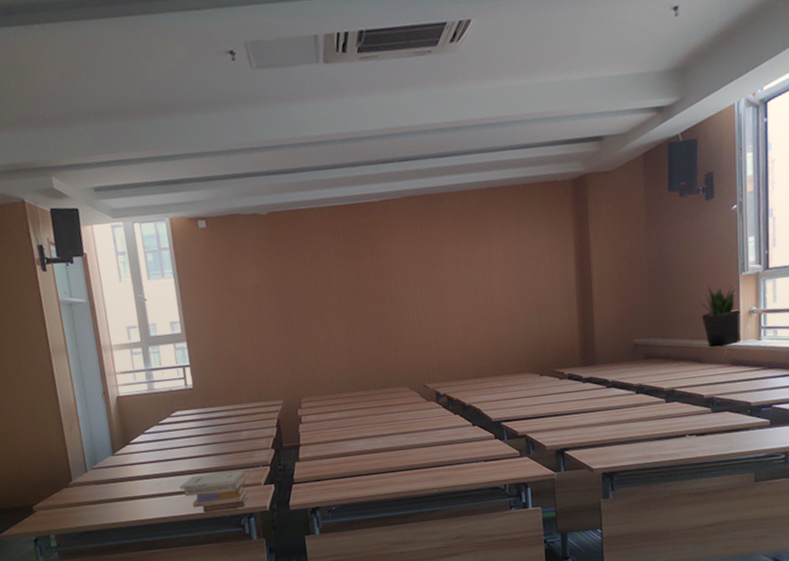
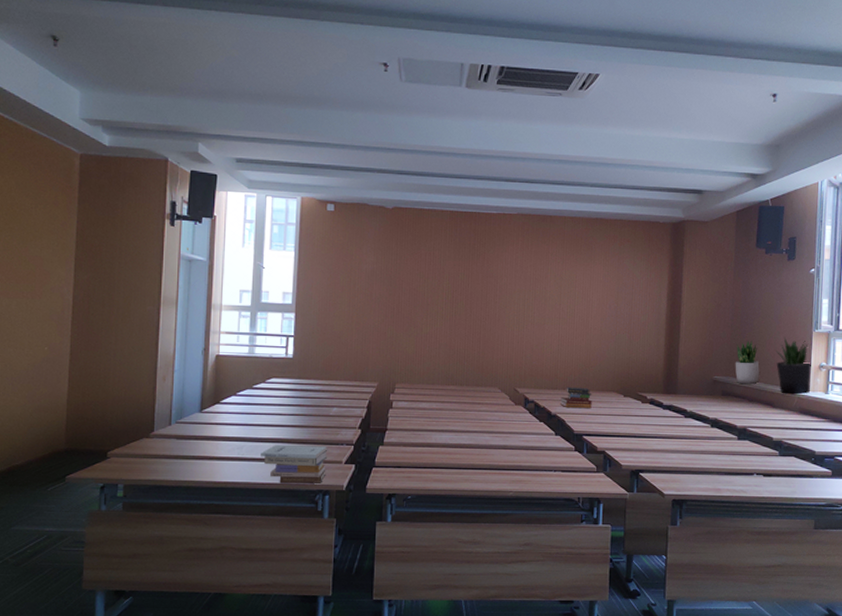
books: none [473,373,507,396] -> present [560,386,592,409]
planter: none [656,296,684,344] -> present [735,341,760,385]

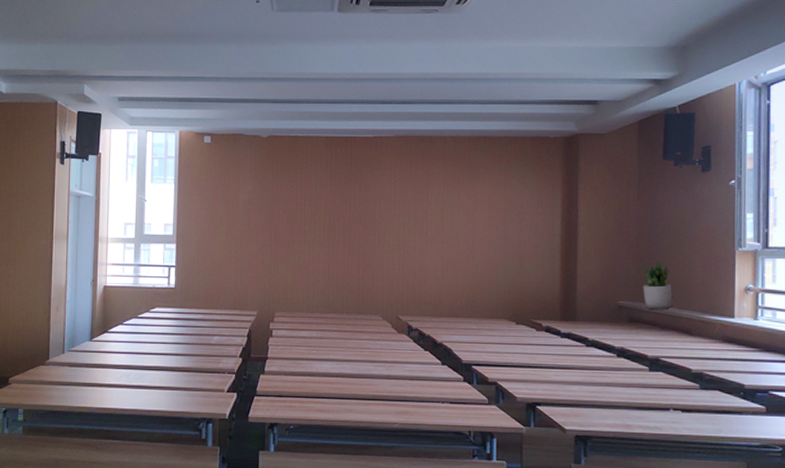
books: present [261,445,328,484] -> none [147,373,210,411]
books: present [560,386,592,409] -> none [446,314,481,337]
planter: present [776,338,811,395] -> none [691,258,735,321]

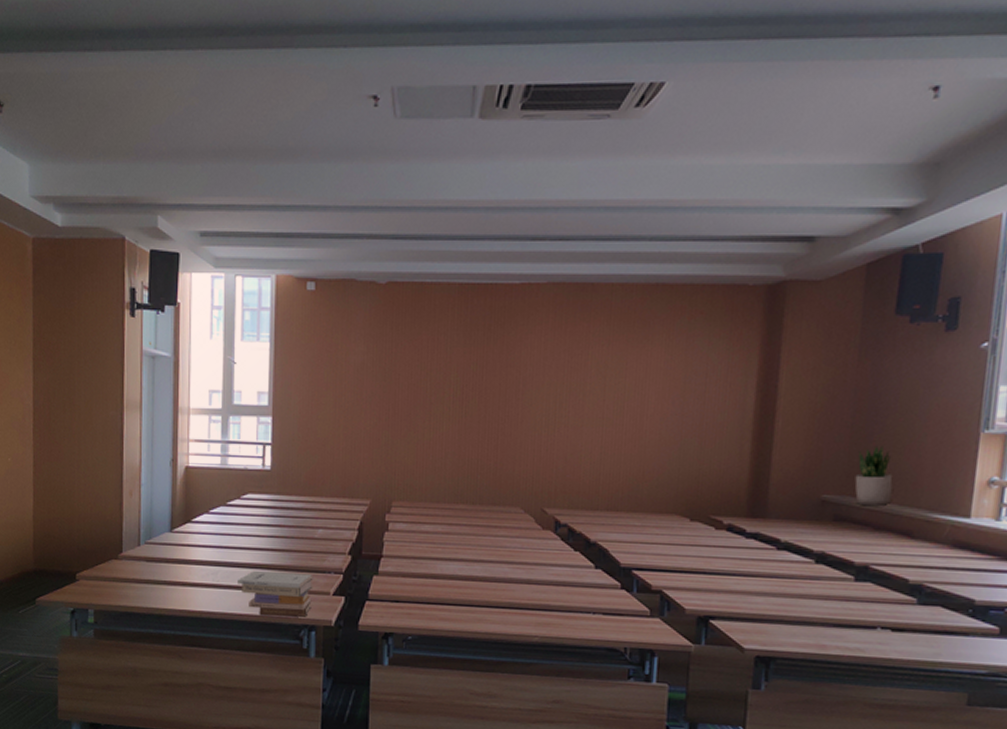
books: none [147,373,210,411] -> present [238,571,313,617]

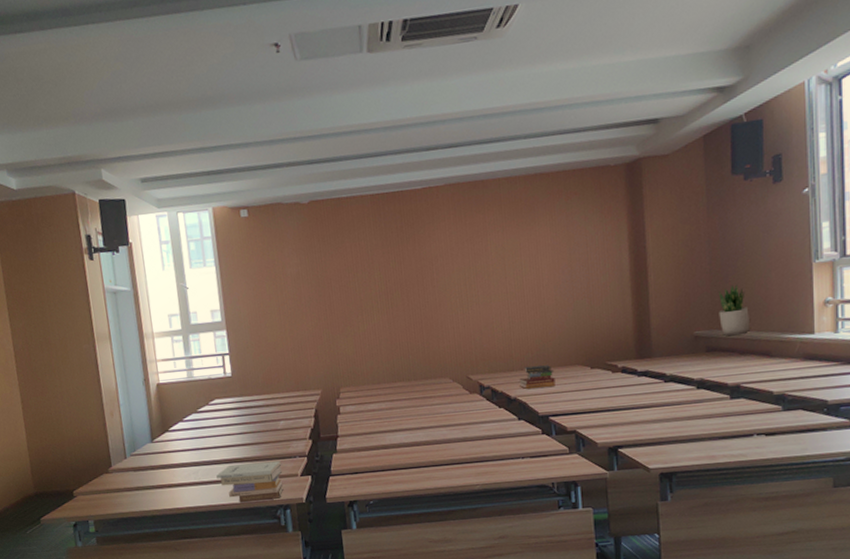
books: none [602,507,646,536] -> present [519,365,556,389]

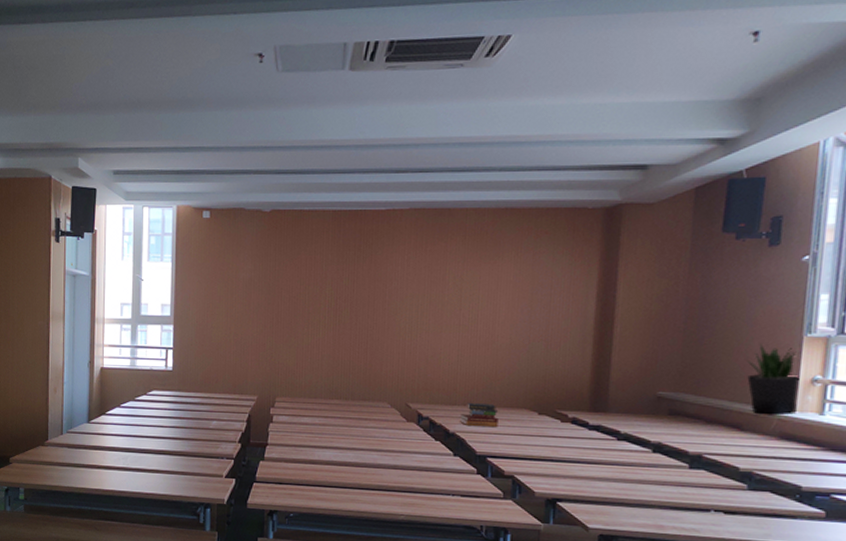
books: present [216,461,284,503] -> none [144,456,209,496]
planter: present [718,285,750,336] -> none [687,349,723,402]
planter: none [768,275,815,340] -> present [747,344,800,415]

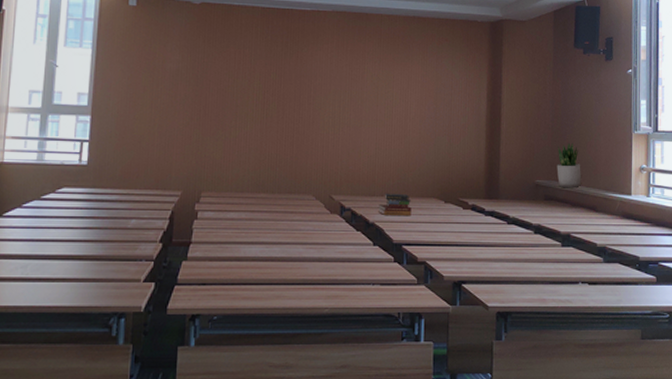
planter: none [687,349,723,402] -> present [556,143,581,188]
planter: present [747,344,800,415] -> none [597,139,632,198]

